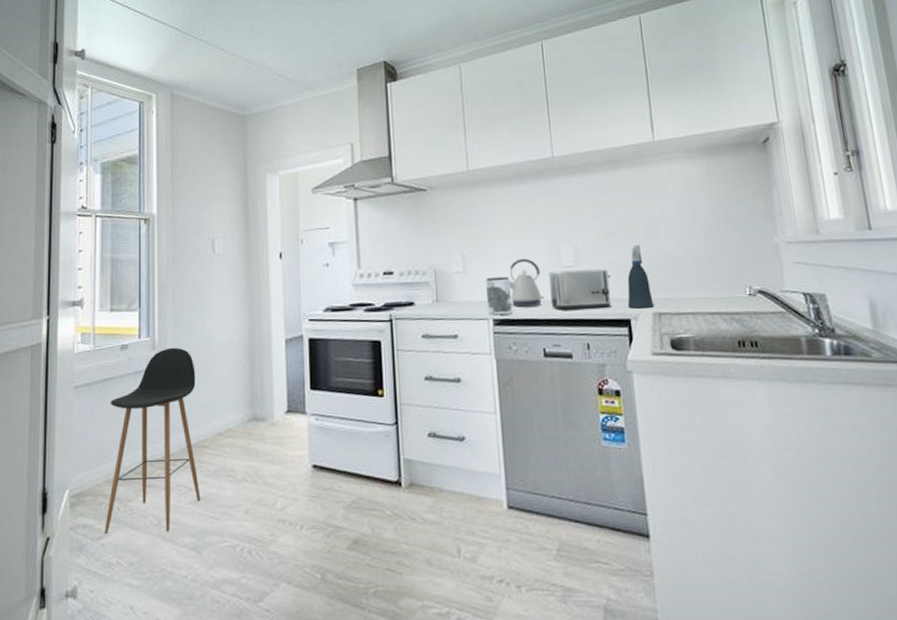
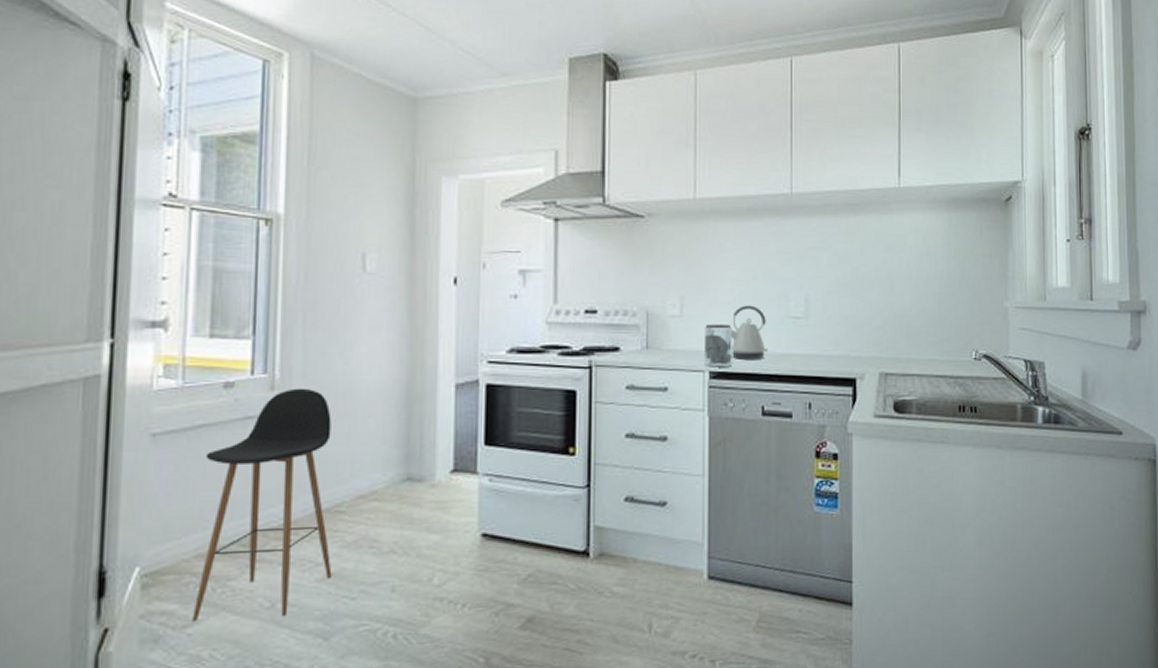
toaster: present [549,268,612,311] -> none [775,321,840,367]
spray bottle: present [627,244,654,309] -> none [856,298,881,367]

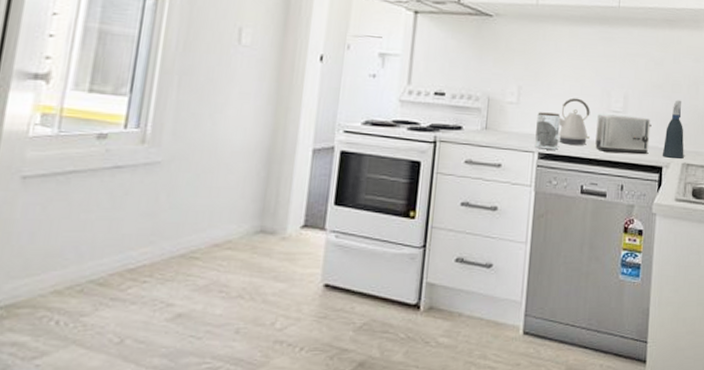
bar stool: present [192,388,332,621] -> none [42,143,196,353]
toaster: none [775,321,840,367] -> present [595,114,652,155]
spray bottle: none [856,298,881,367] -> present [663,100,684,159]

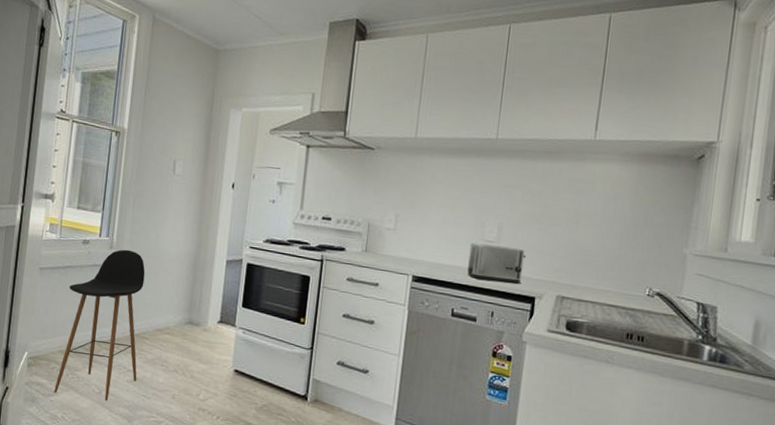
bar stool: none [42,143,196,353] -> present [54,249,145,400]
jar: present [535,112,561,151] -> none [409,238,435,275]
kettle: present [558,98,590,146] -> none [431,226,464,272]
spray bottle: present [663,100,684,159] -> none [536,232,560,291]

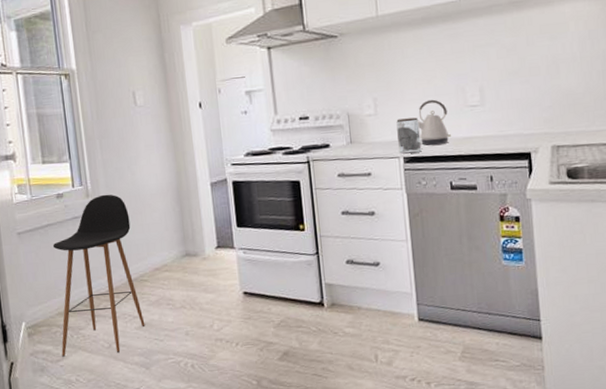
jar: none [409,238,435,275] -> present [396,117,422,154]
kettle: none [431,226,464,272] -> present [418,99,451,146]
toaster: present [467,242,526,285] -> none [455,106,514,148]

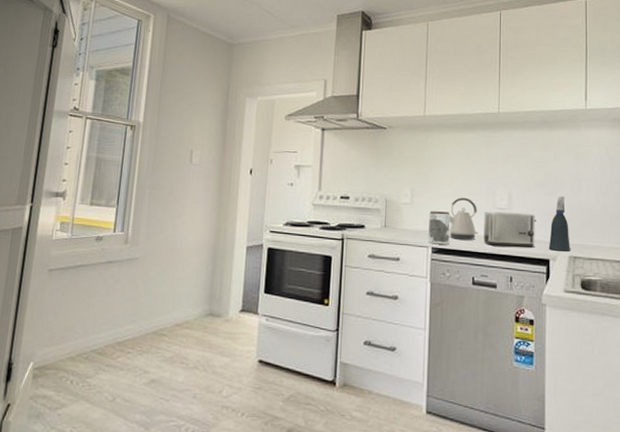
bar stool: present [52,194,145,357] -> none [62,243,163,408]
toaster: none [455,106,514,148] -> present [484,211,536,249]
spray bottle: none [529,82,553,143] -> present [549,196,570,252]

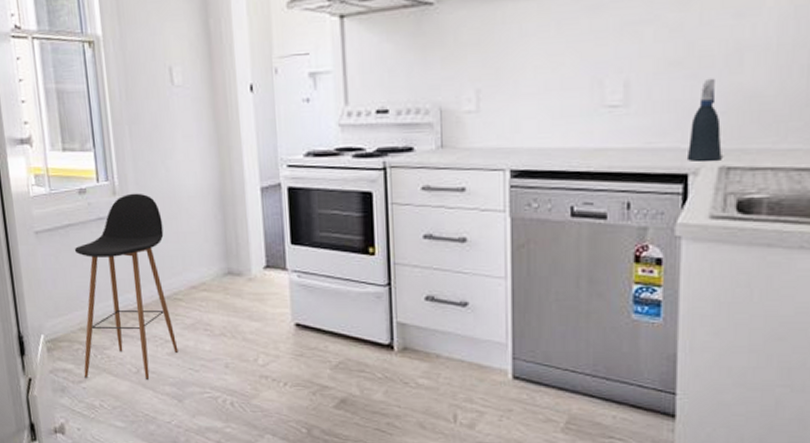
bar stool: none [62,243,163,408] -> present [74,193,179,379]
jar: present [428,211,450,246] -> none [504,118,536,167]
kettle: present [449,197,478,241] -> none [534,94,578,158]
toaster: present [484,211,536,249] -> none [587,109,669,162]

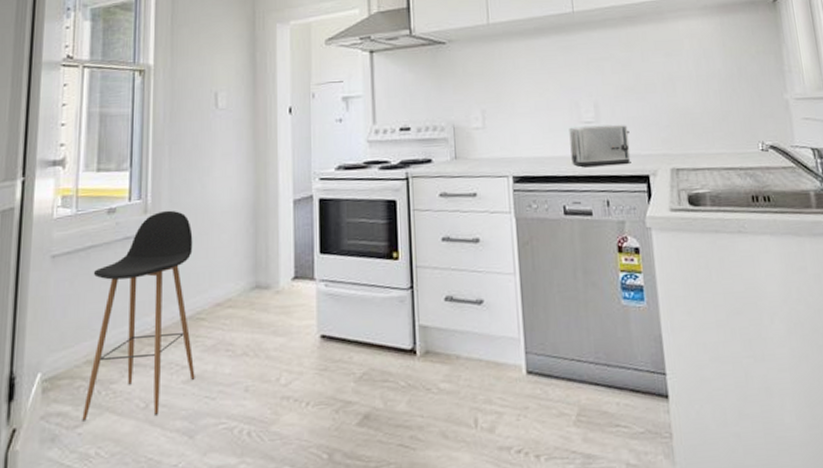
toaster: none [587,109,669,162] -> present [569,124,631,168]
spray bottle: present [688,78,722,161] -> none [646,100,672,165]

